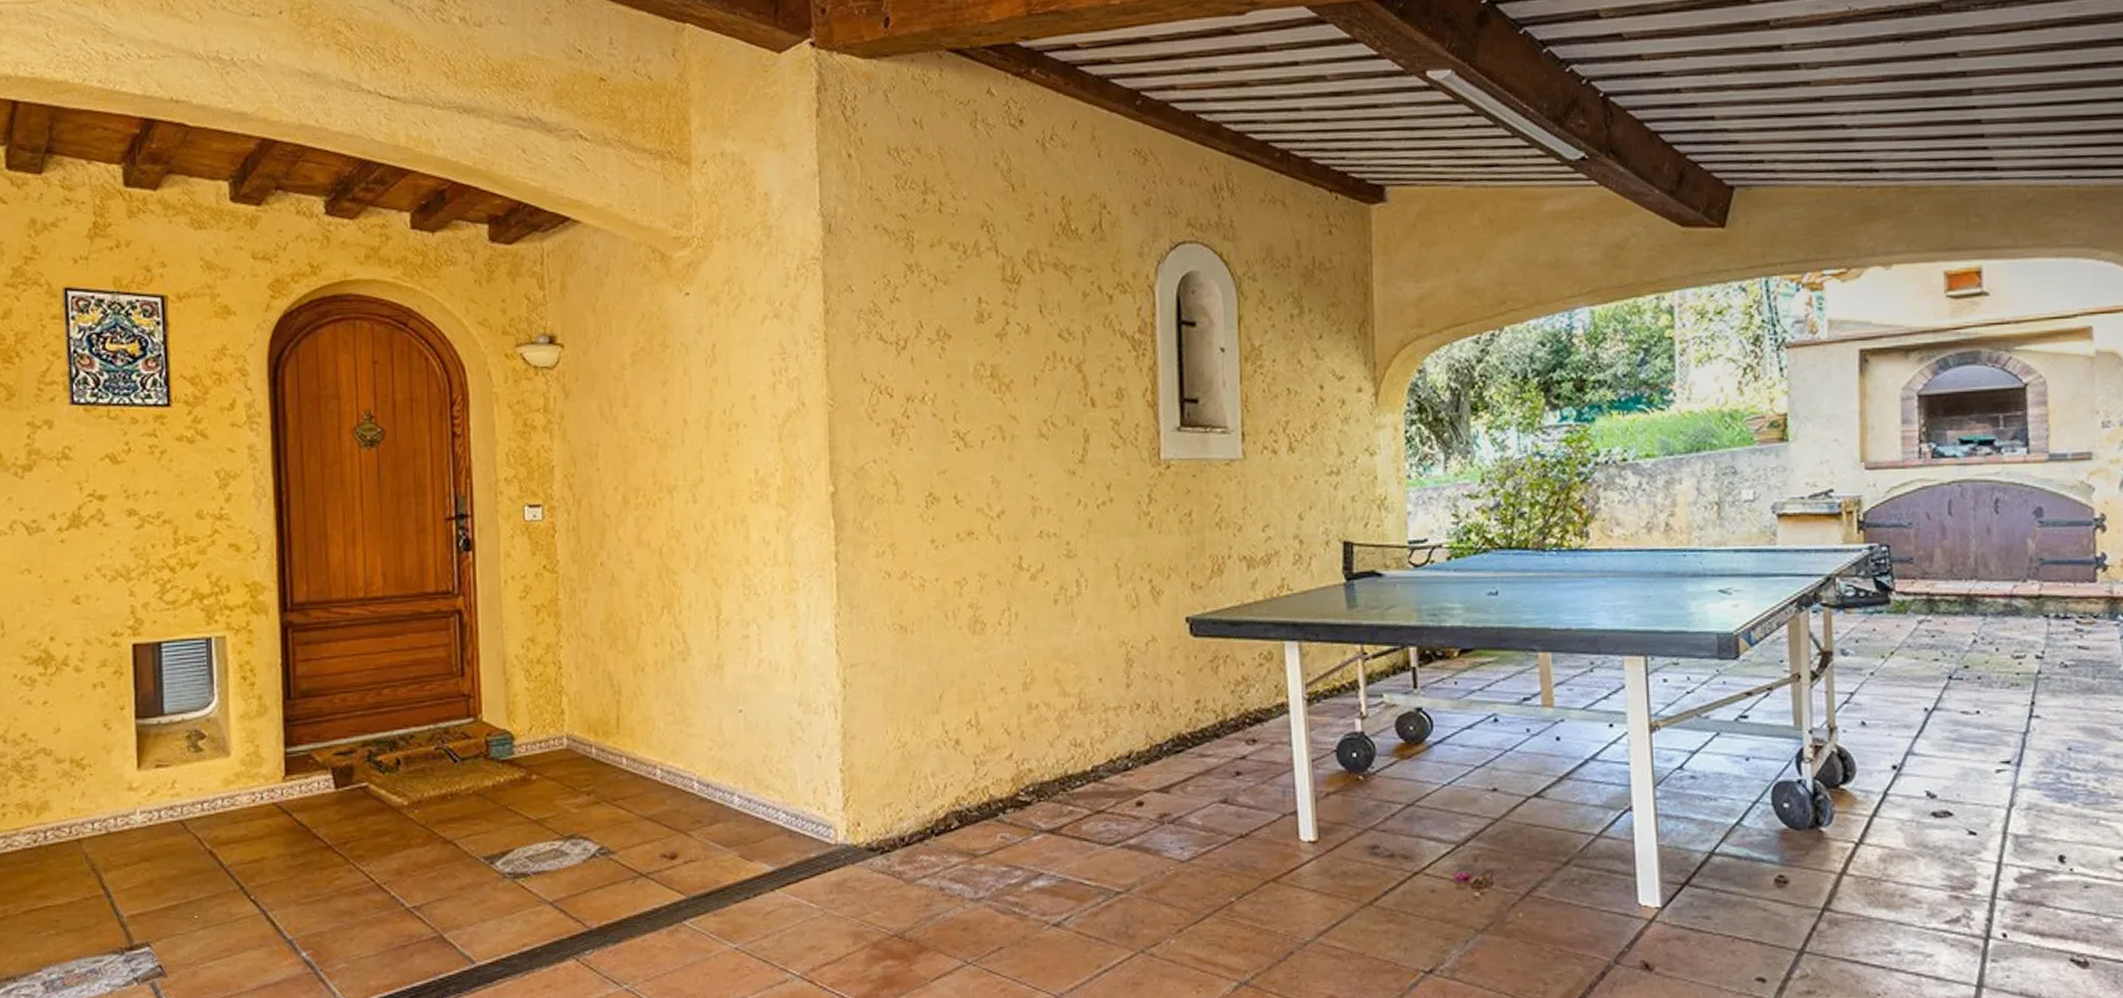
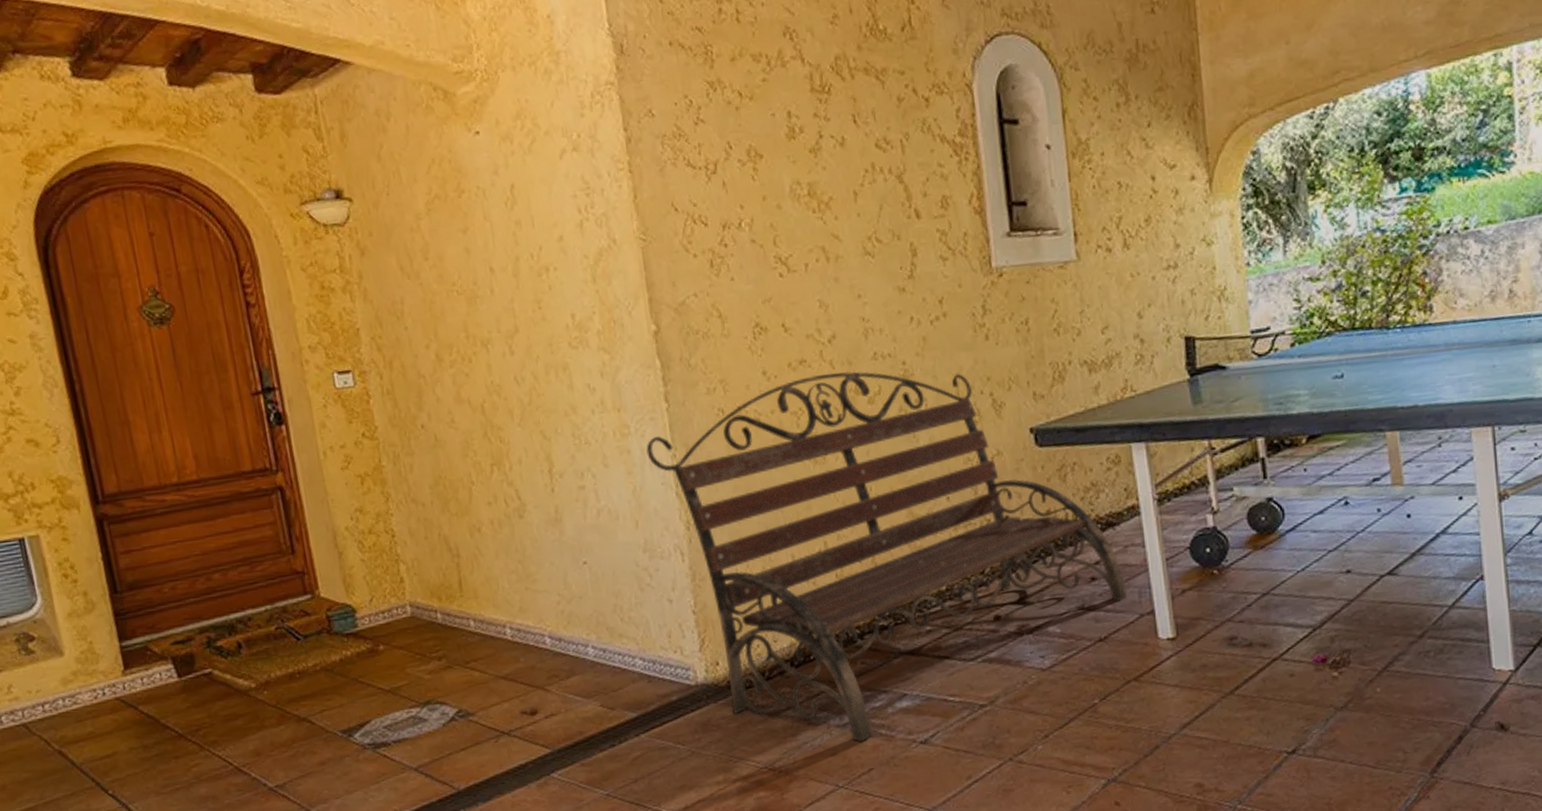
garden bench: none [812,547,1271,919] -> present [646,371,1127,742]

